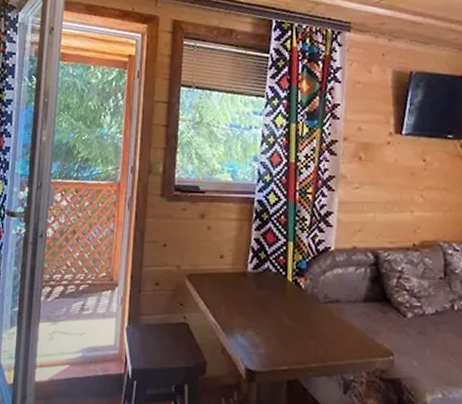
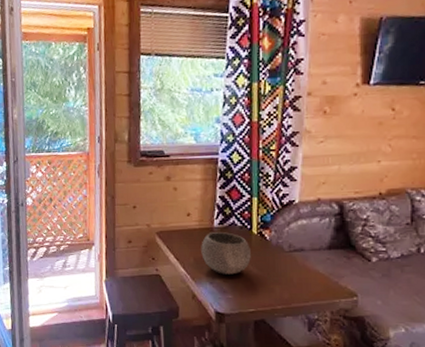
bowl: none [233,278,285,326] -> present [201,232,251,275]

